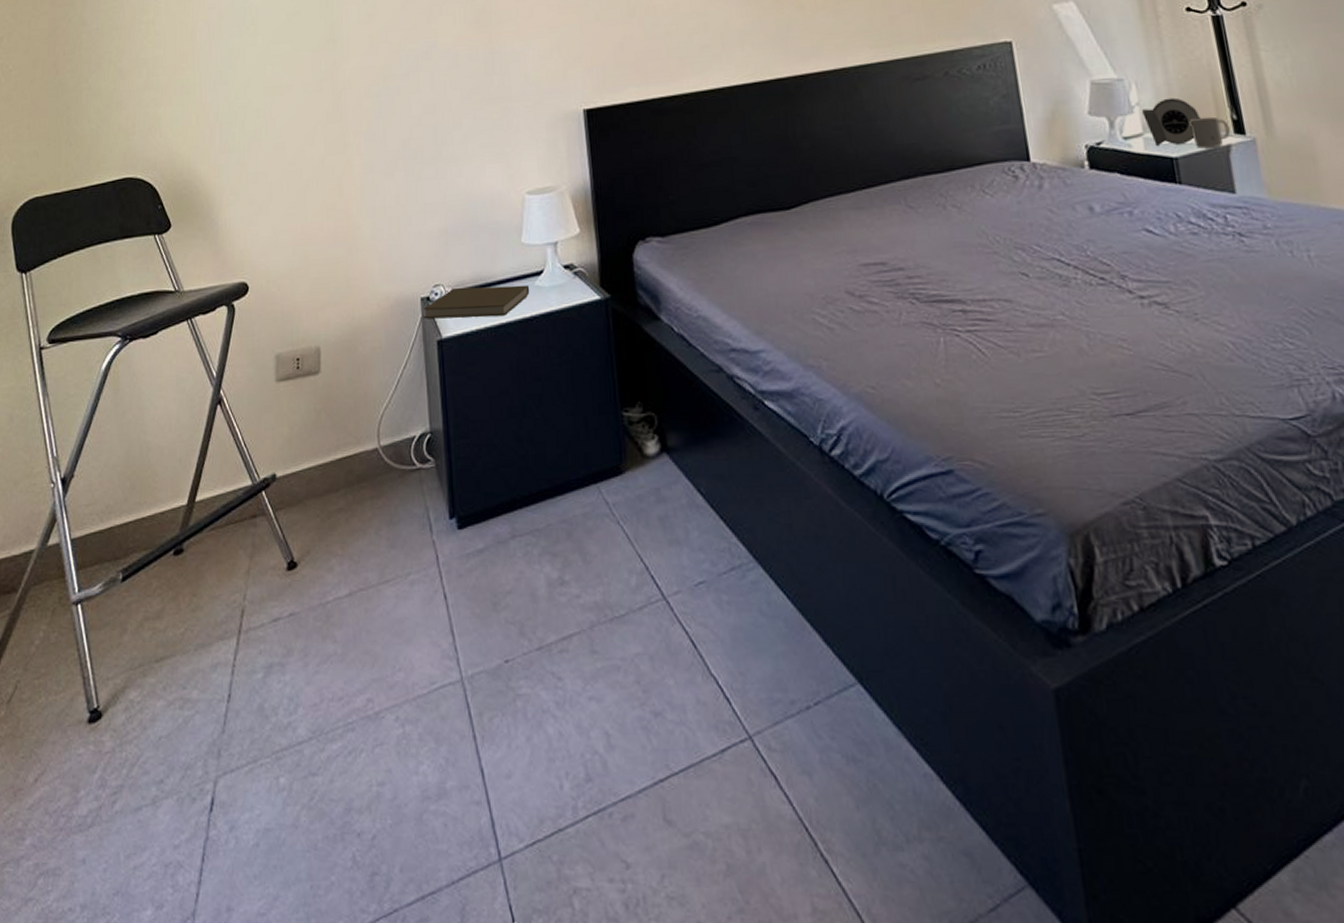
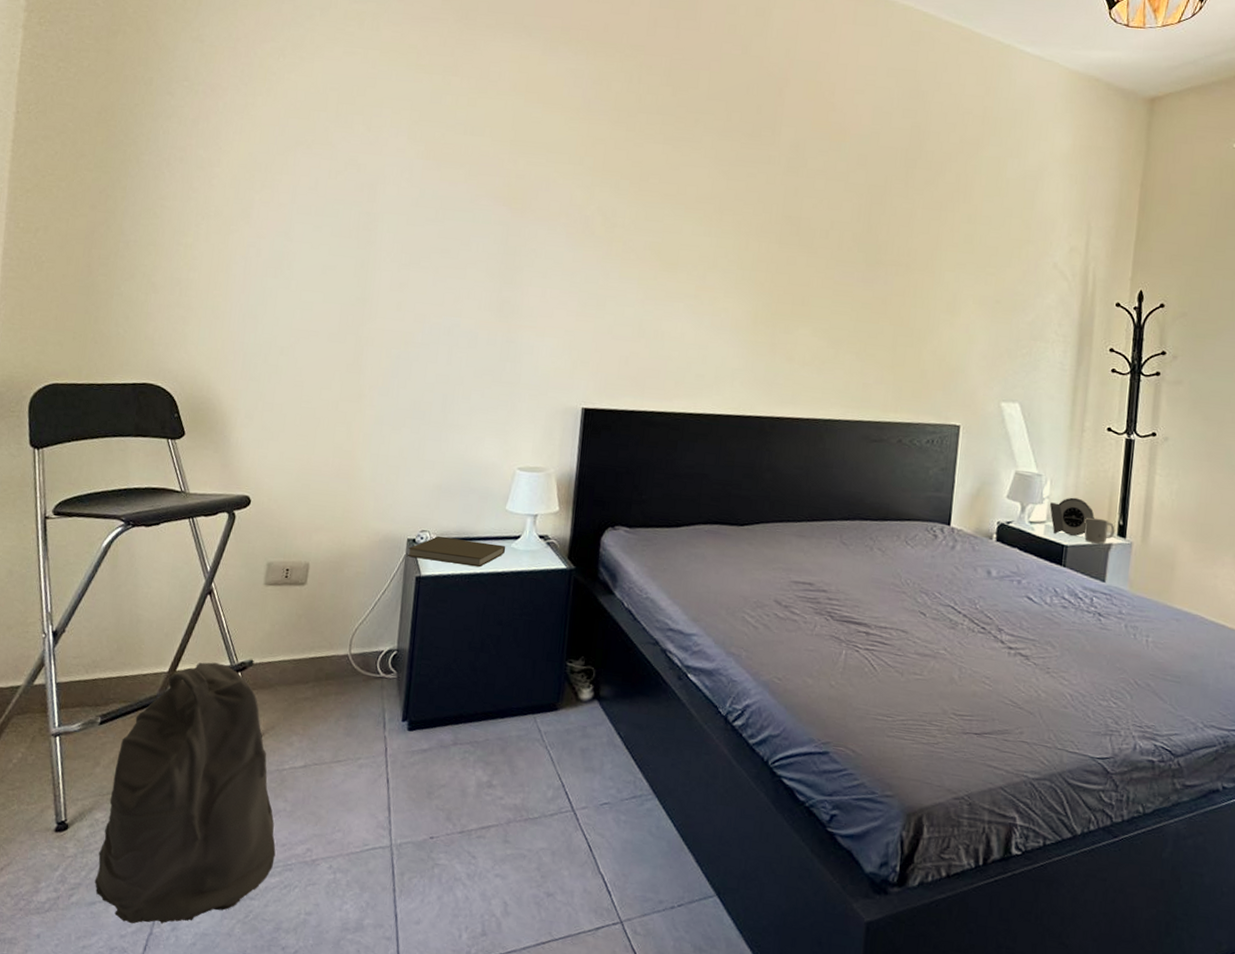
backpack: none [137,484,333,829] -> present [94,662,276,924]

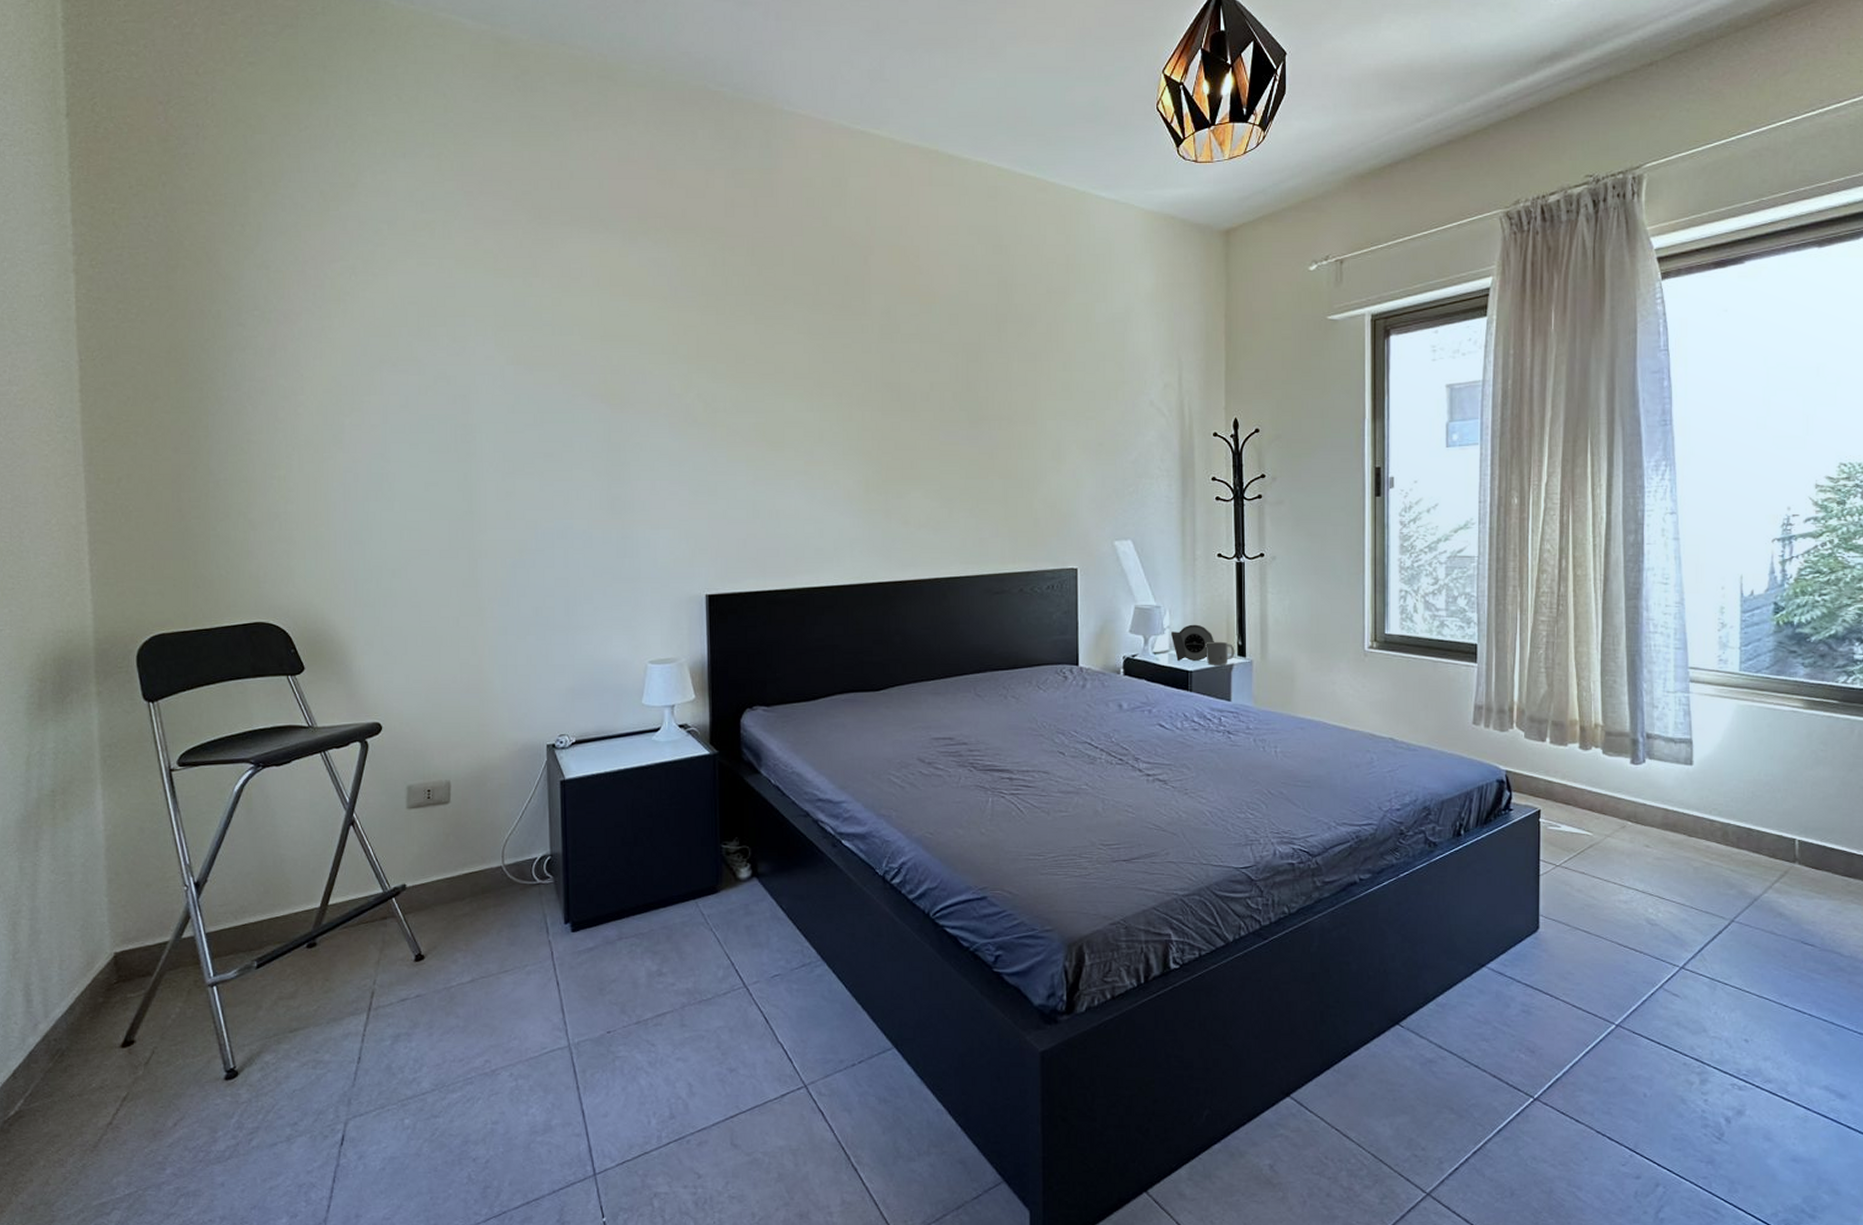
backpack: present [94,662,276,924] -> none [273,892,454,1159]
book: present [408,536,506,567] -> none [549,739,647,763]

